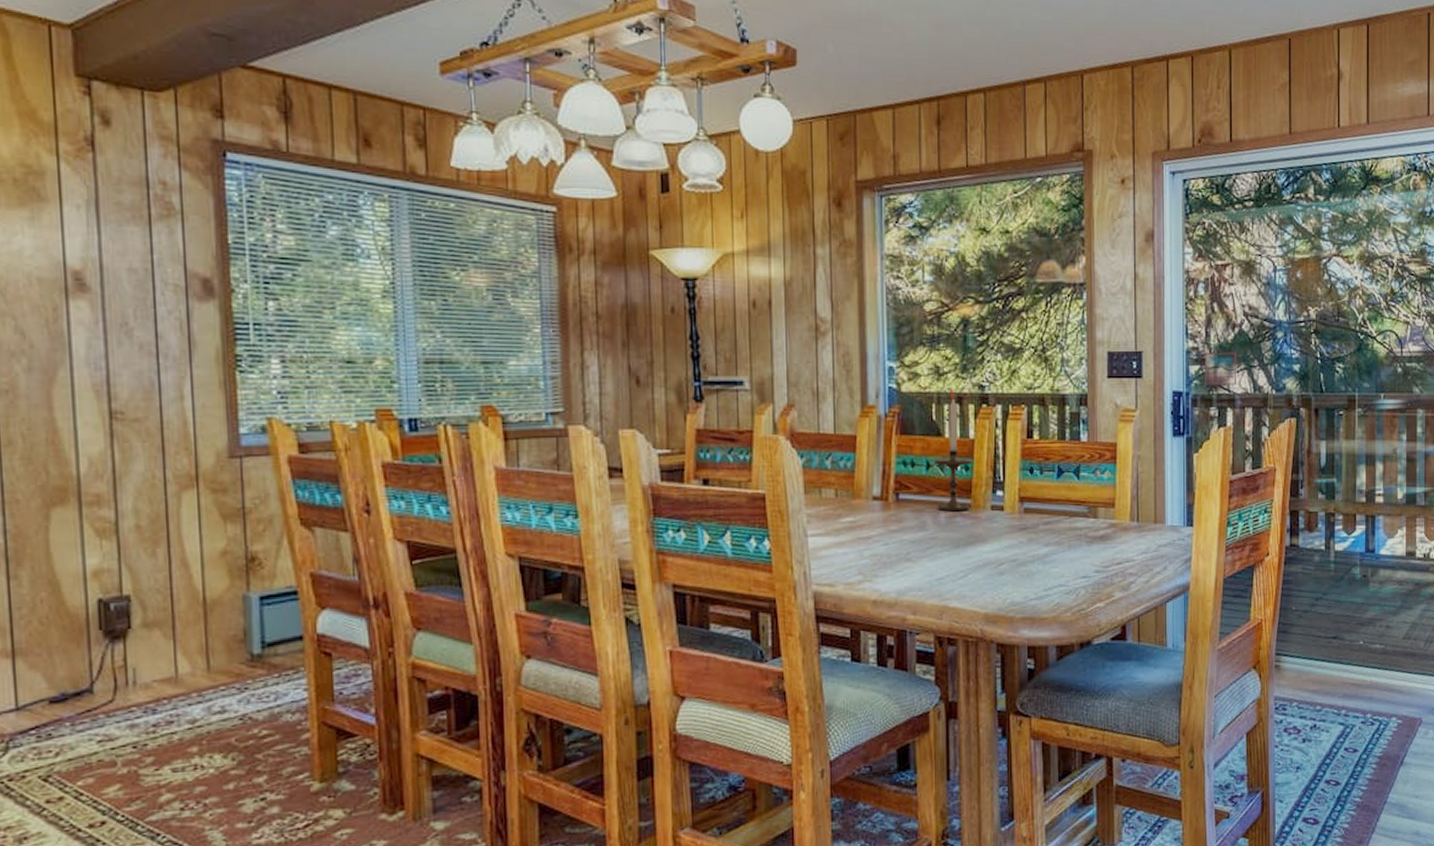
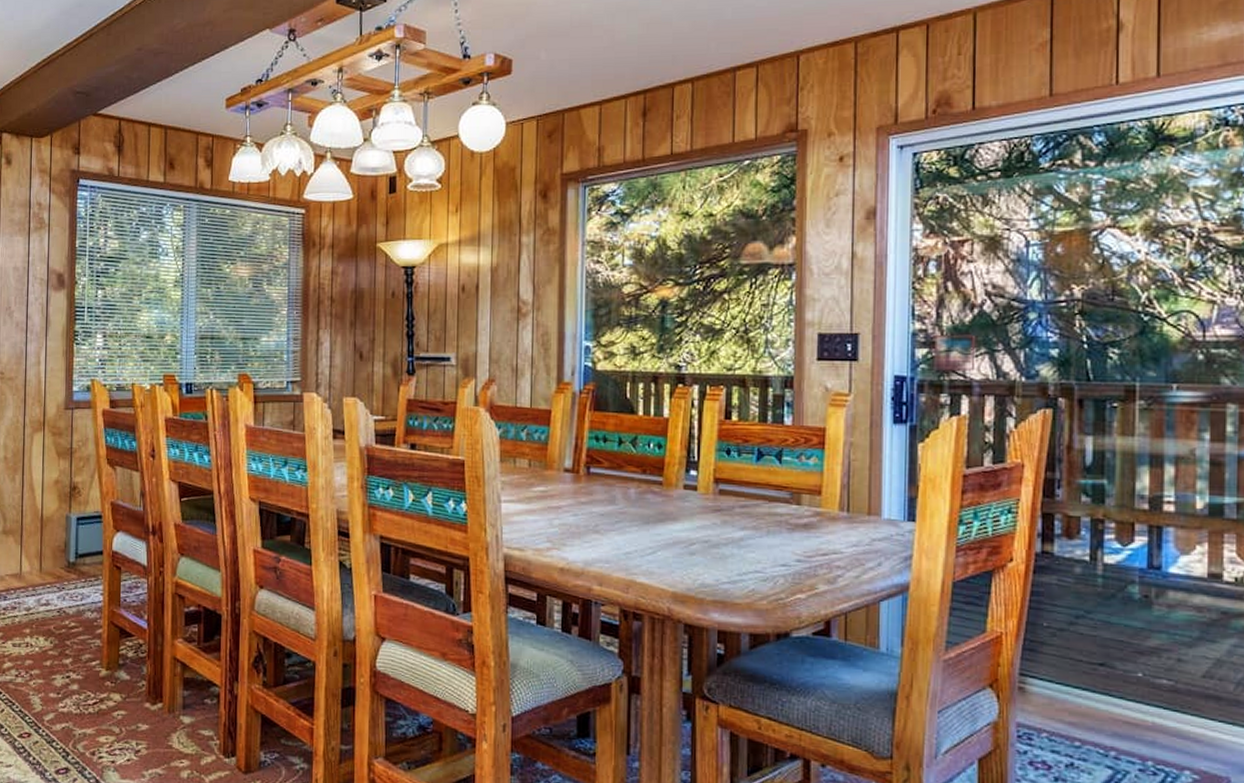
candlestick: present [935,388,973,512] -> none [627,367,666,489]

